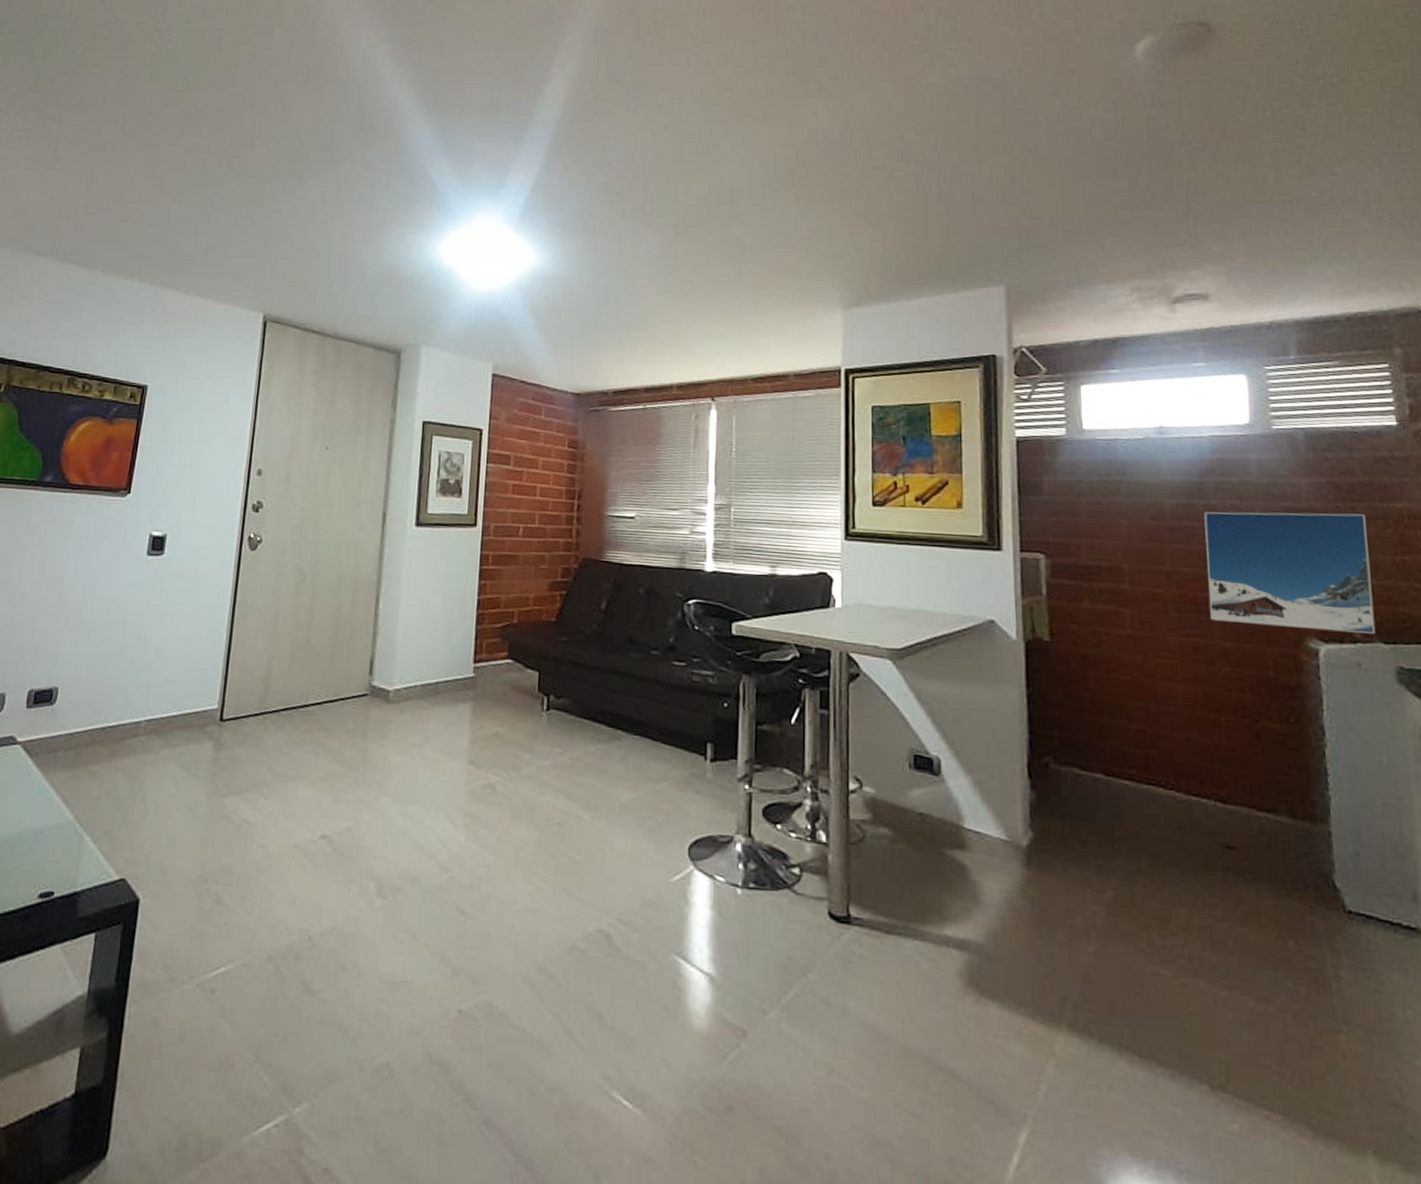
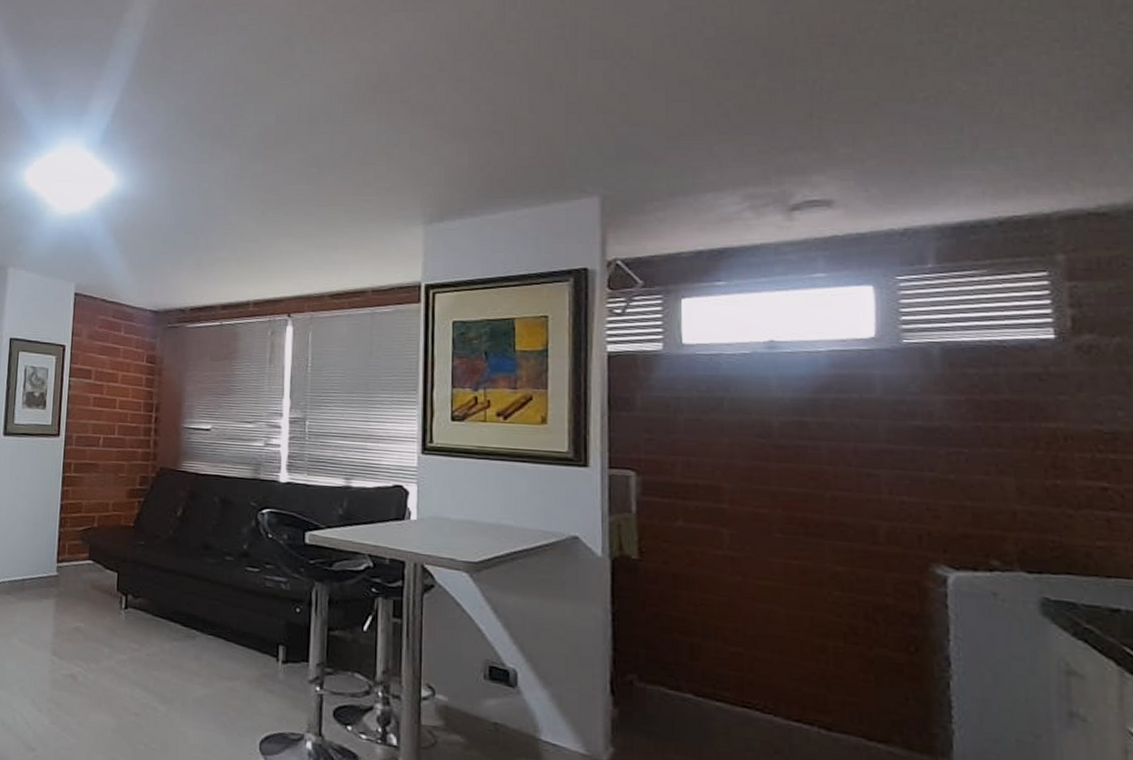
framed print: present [1204,511,1376,634] -> none [818,430,1018,562]

